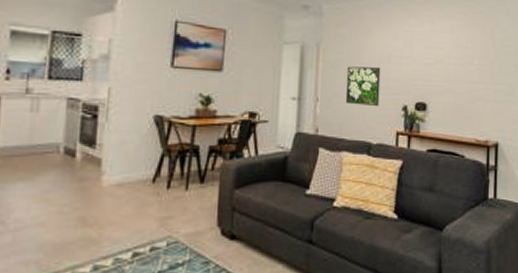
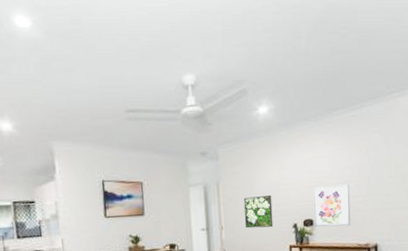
wall art: none [428,66,471,117] -> present [314,184,351,227]

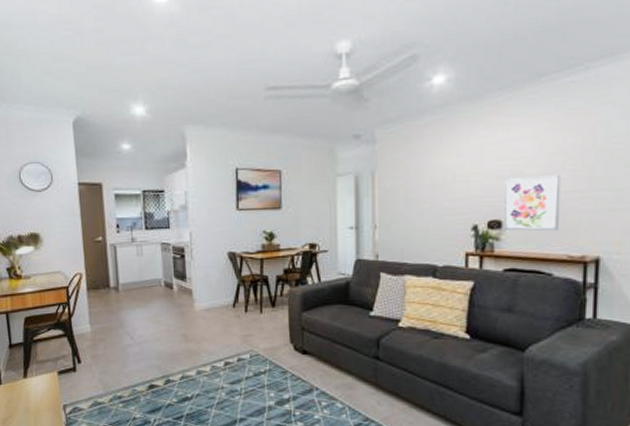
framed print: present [243,194,273,229] -> none [405,187,445,229]

